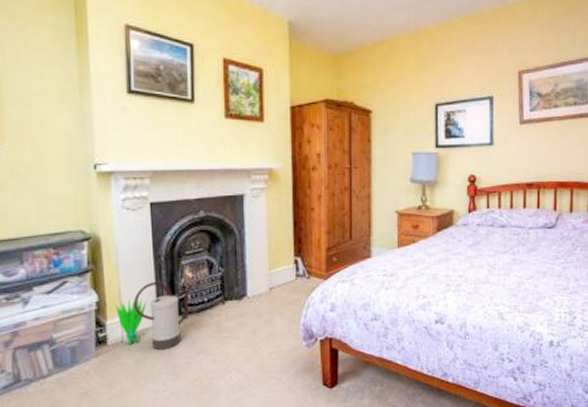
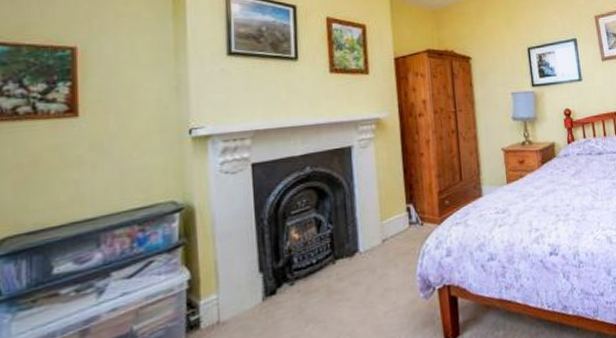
decorative plant: present [114,297,147,345] -> none [210,268,248,326]
watering can: present [133,282,192,351] -> none [231,246,299,327]

